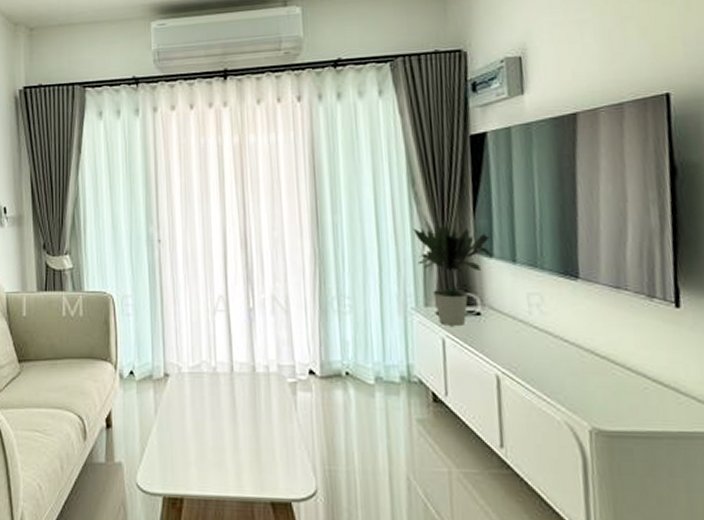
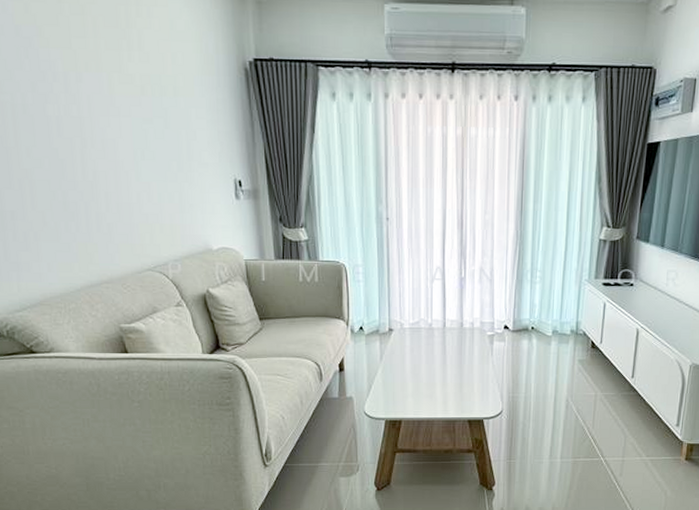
potted plant: present [413,222,491,327] -> none [594,214,649,294]

